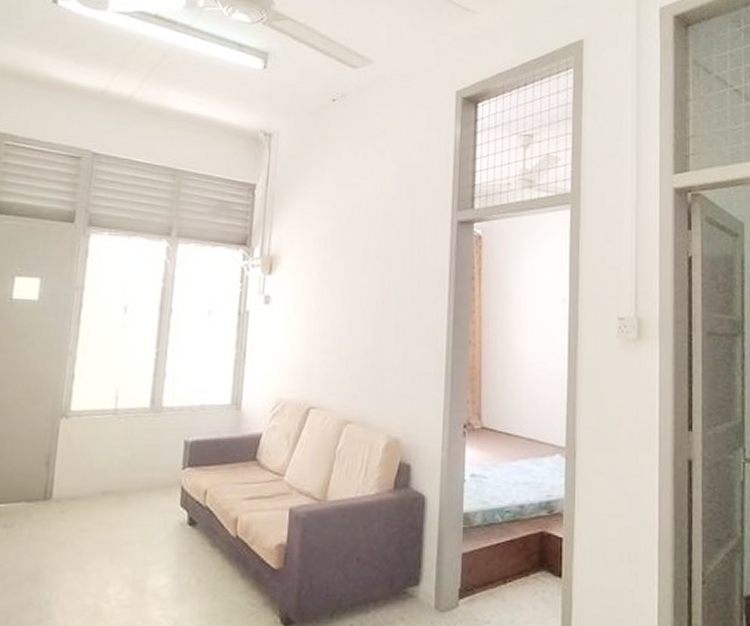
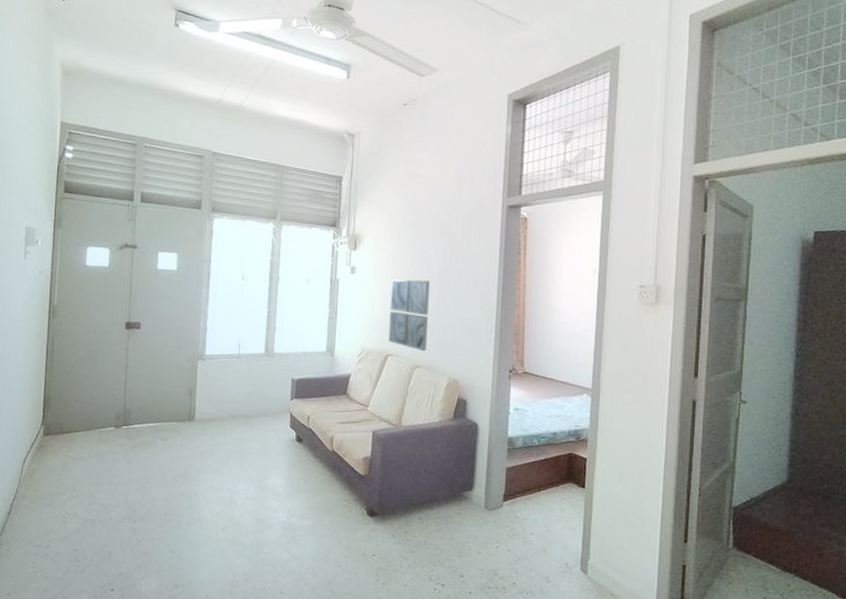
wall art: none [311,310,363,403] -> present [388,279,430,352]

